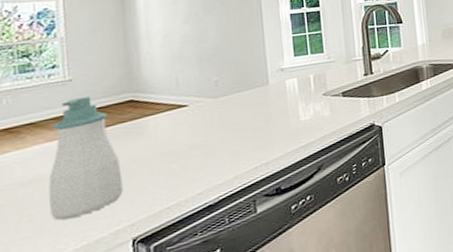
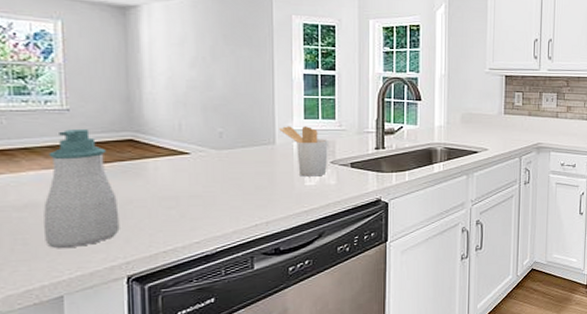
utensil holder: none [271,63,320,113] -> present [279,126,328,177]

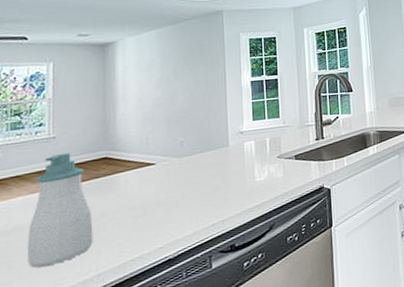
utensil holder: present [279,126,328,177] -> none [232,127,275,174]

